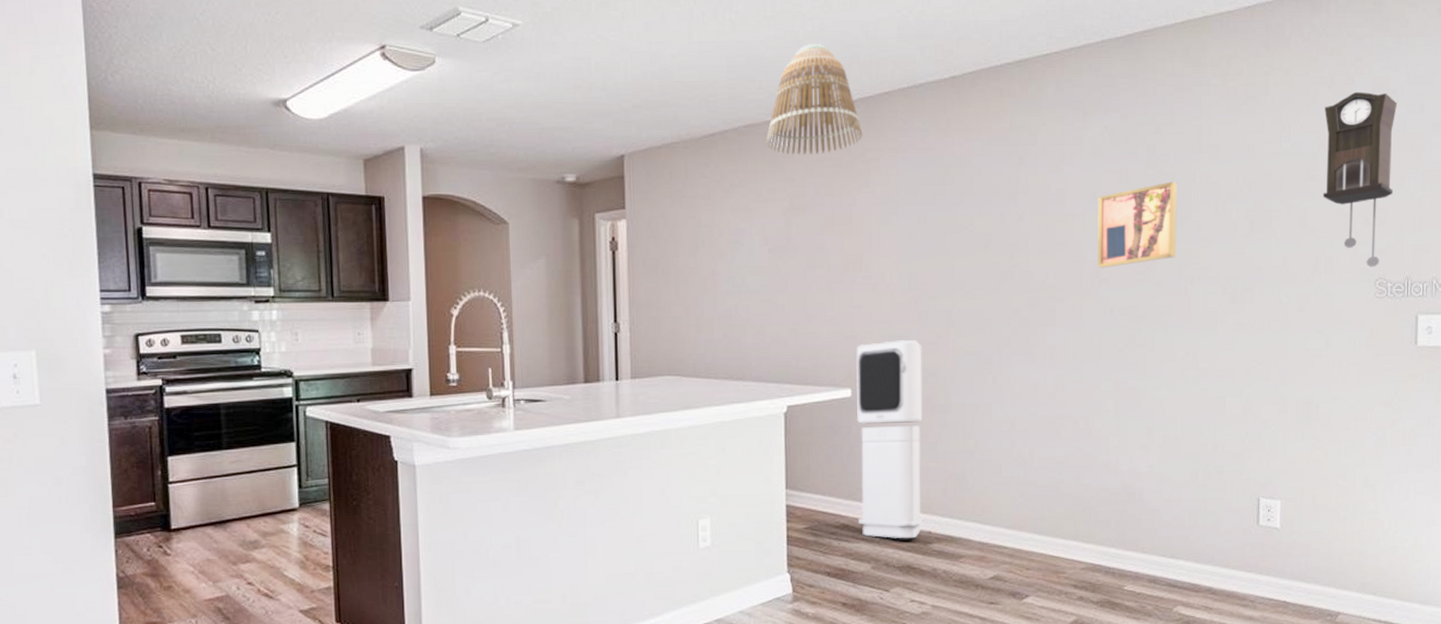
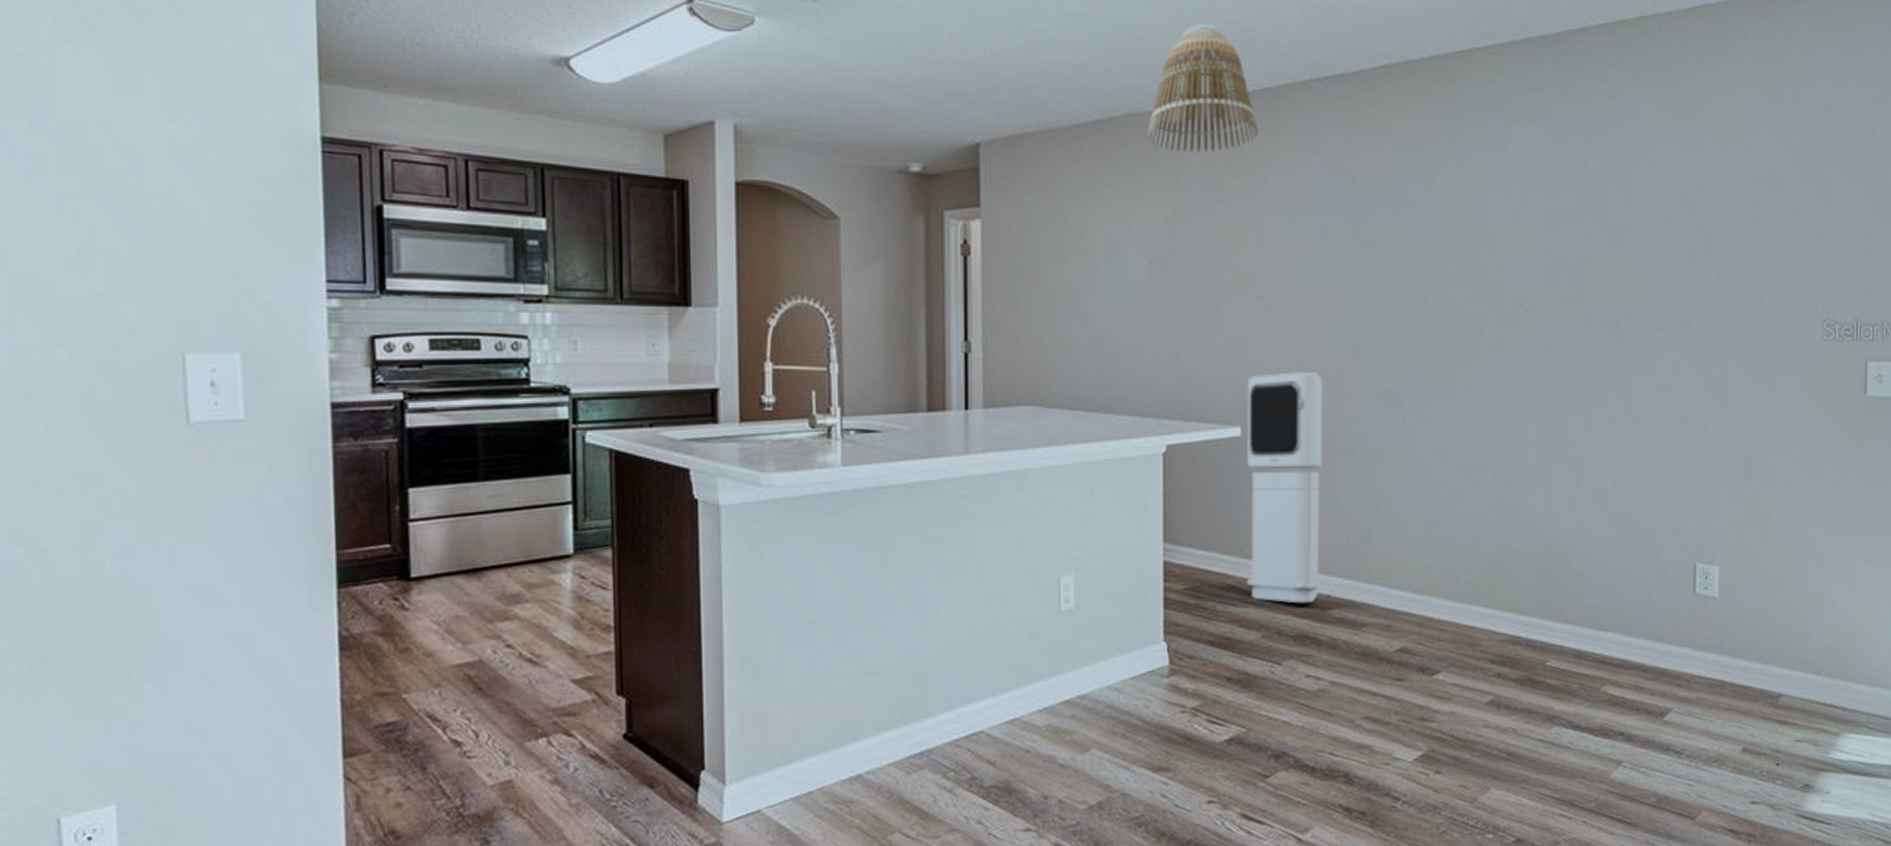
wall art: present [1098,181,1177,269] -> none [1521,201,1610,297]
pendulum clock: present [1323,91,1397,267] -> none [1768,109,1847,306]

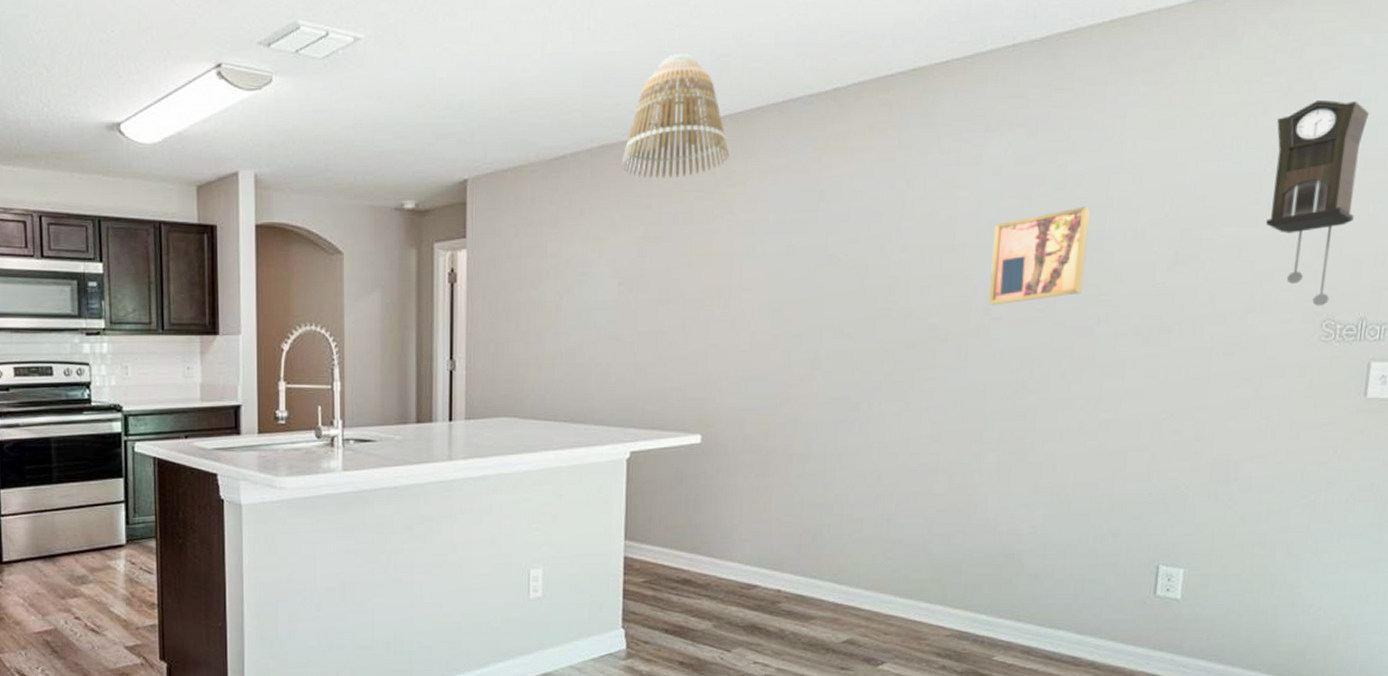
air purifier: present [1246,372,1323,604] -> none [701,383,782,597]
wall art: none [1521,201,1610,297] -> present [989,206,1090,306]
pendulum clock: none [1768,109,1847,306] -> present [1266,99,1369,306]

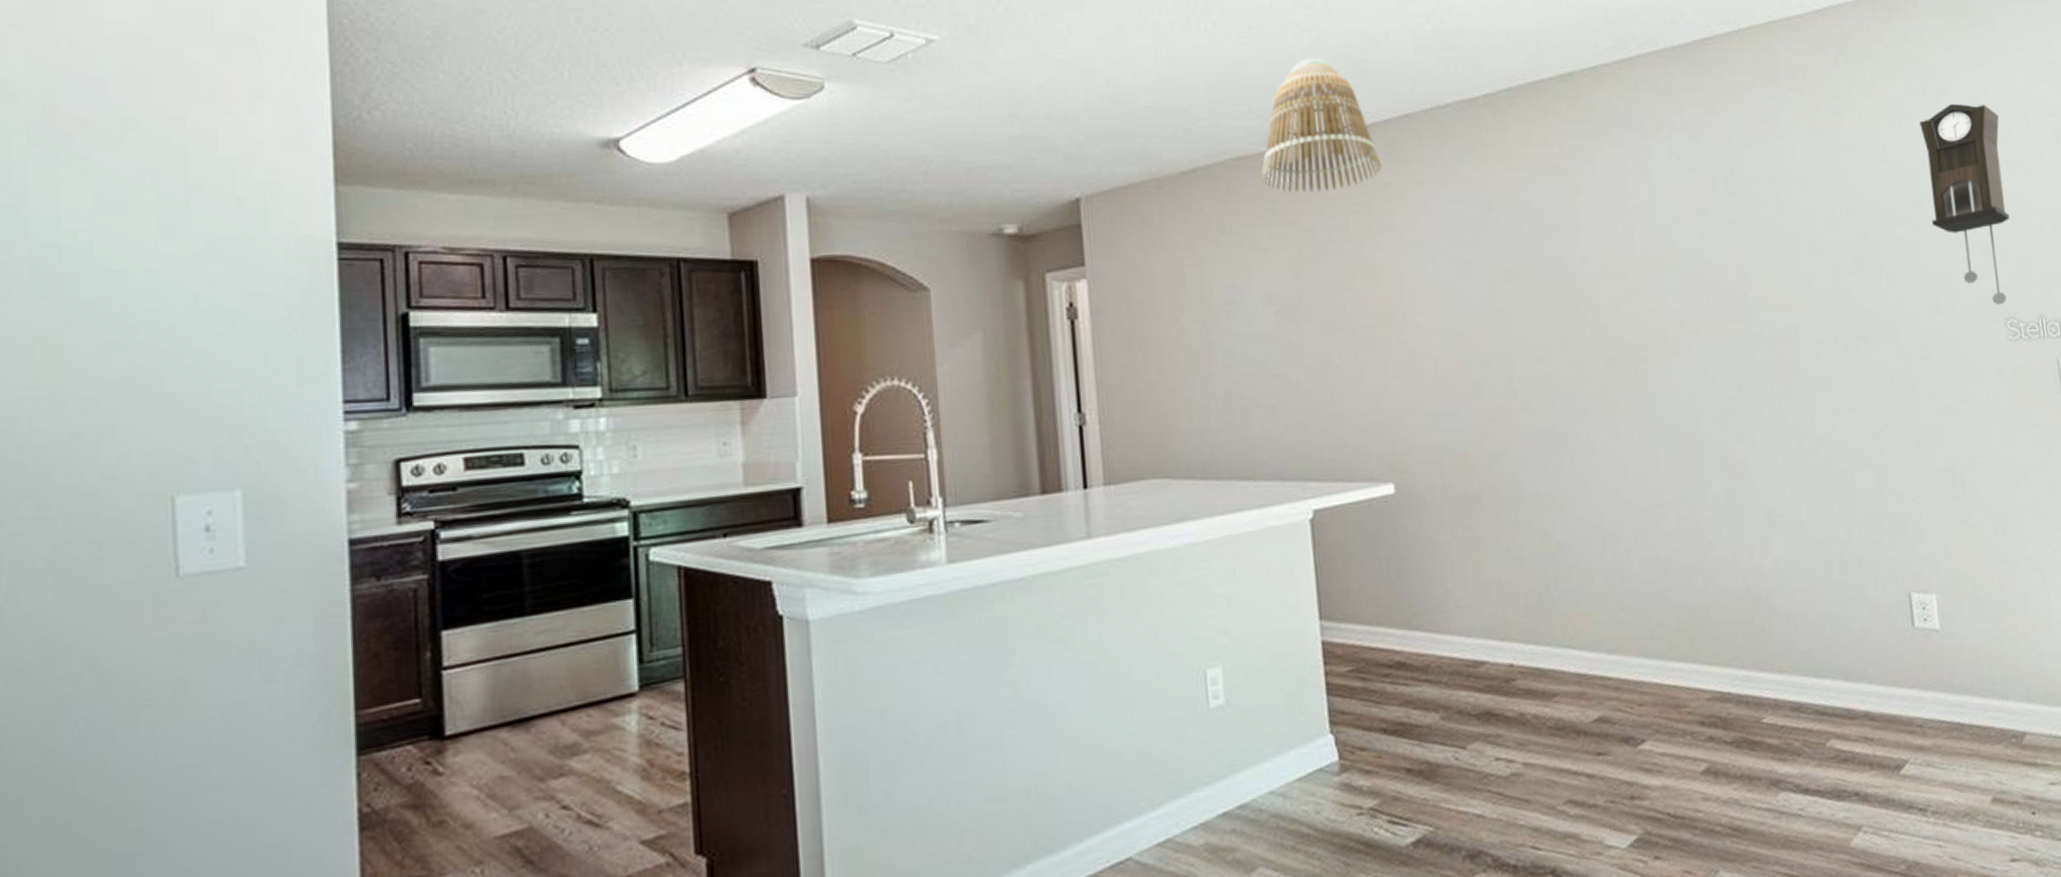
wall art: present [989,206,1090,306] -> none [1673,211,1774,319]

